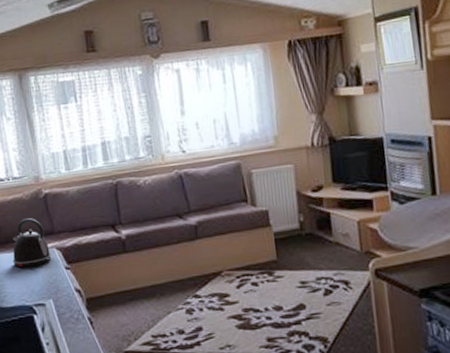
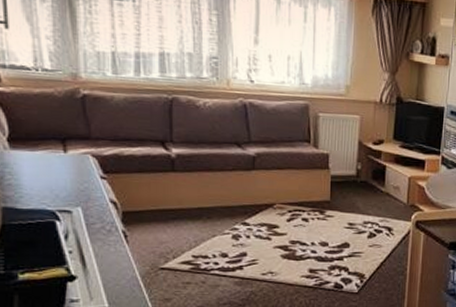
kettle: present [13,218,52,268] -> none [34,117,85,170]

